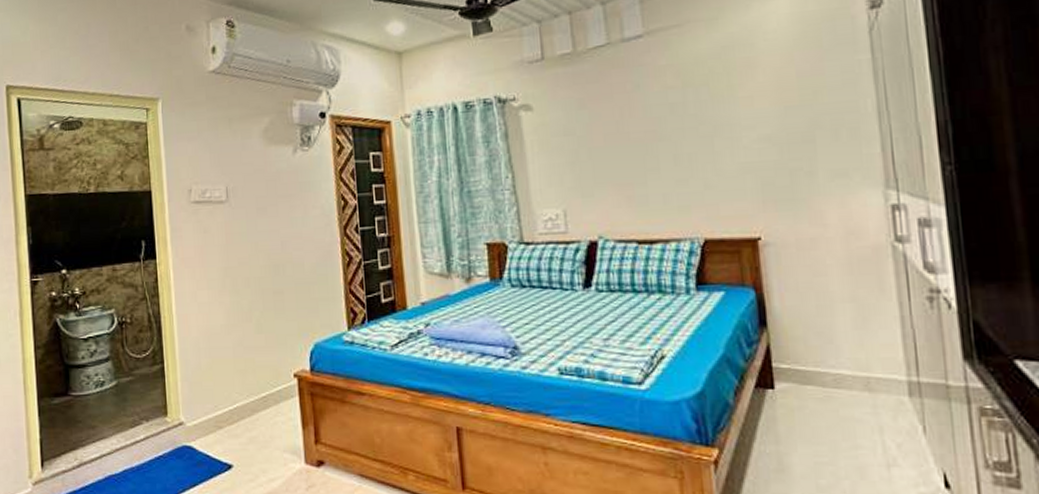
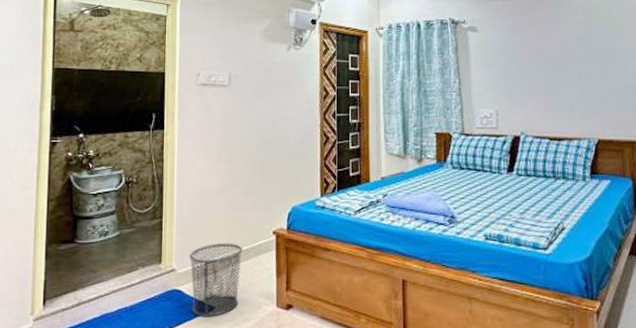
waste bin: none [198,389,260,477] -> present [189,243,243,317]

